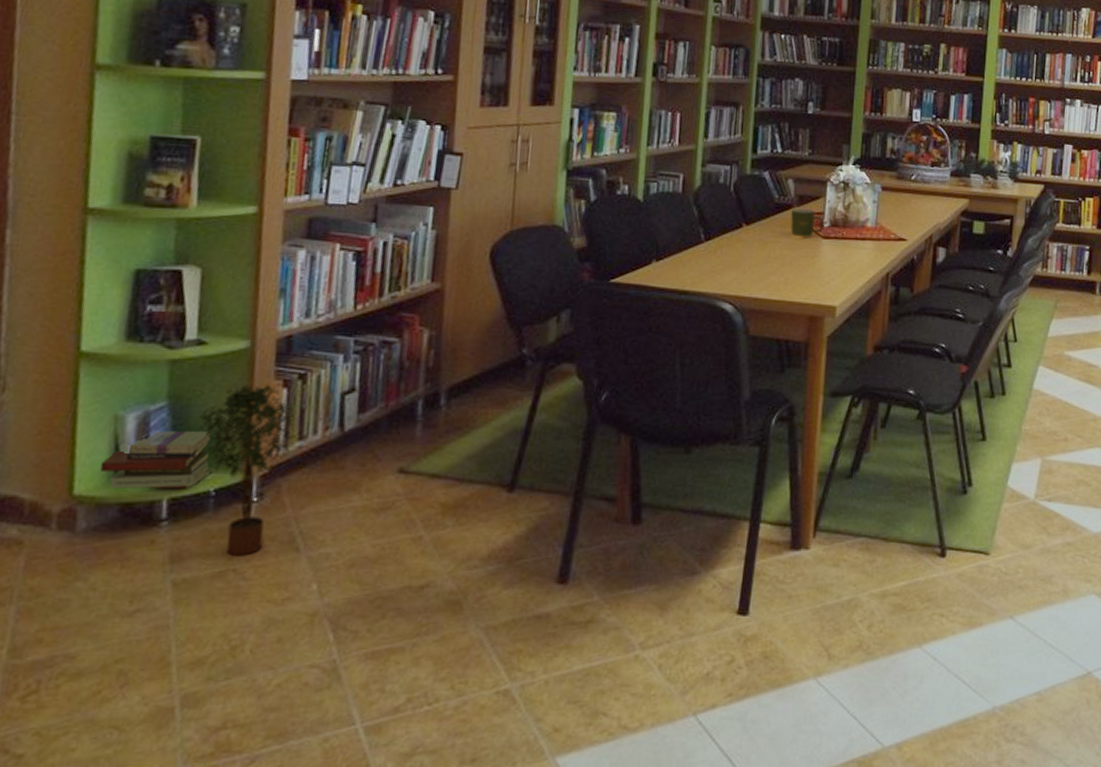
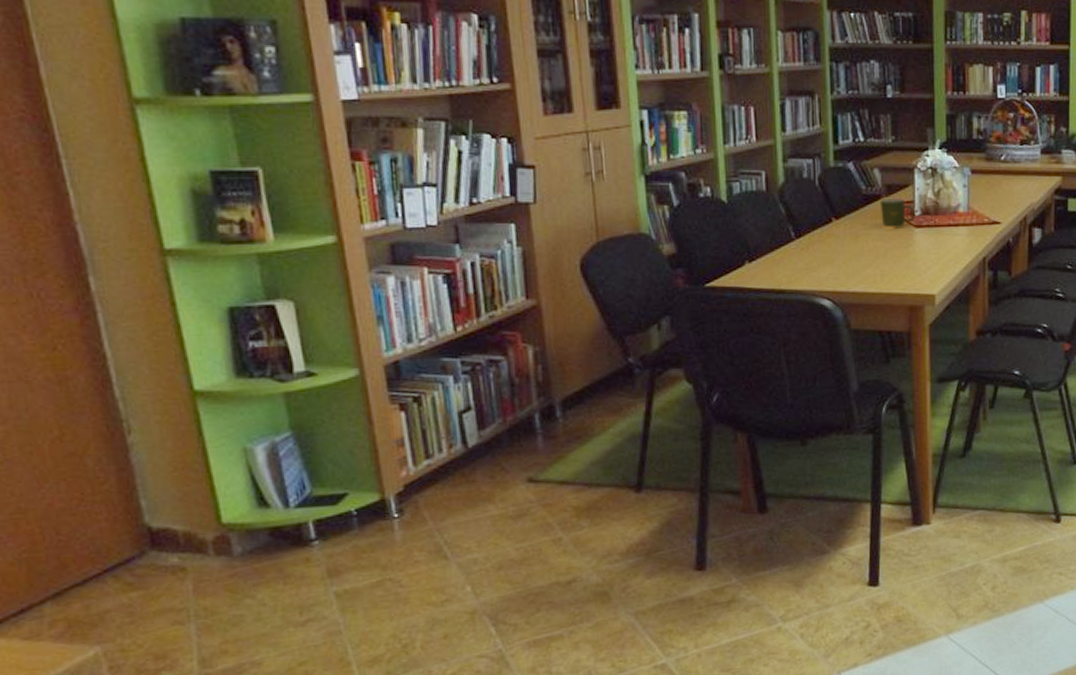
books: present [100,431,211,490] -> none [241,457,349,516]
potted tree: present [197,384,296,556] -> none [324,410,423,567]

